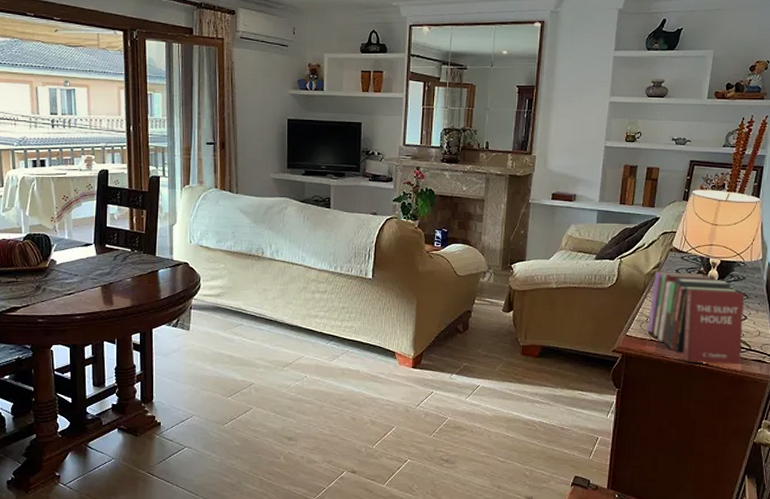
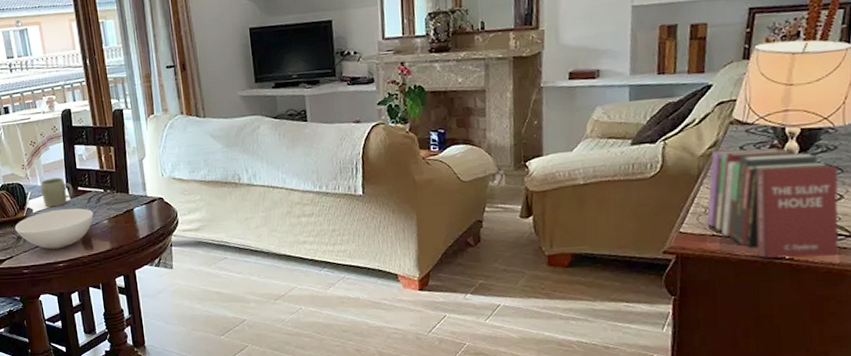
bowl: none [35,263,118,302] -> present [14,208,94,249]
mug: none [68,233,101,261] -> present [40,177,74,207]

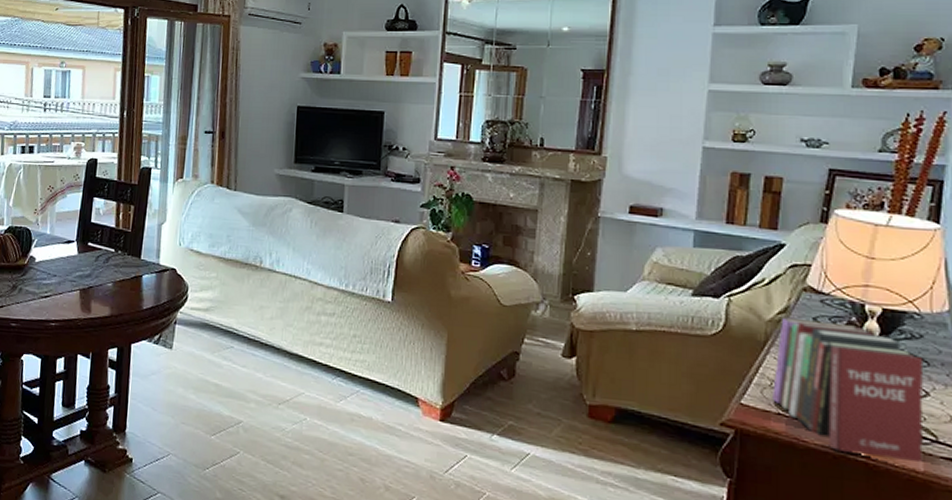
bowl: present [14,208,94,249] -> none [12,263,99,306]
mug: present [40,177,74,207] -> none [48,228,83,260]

